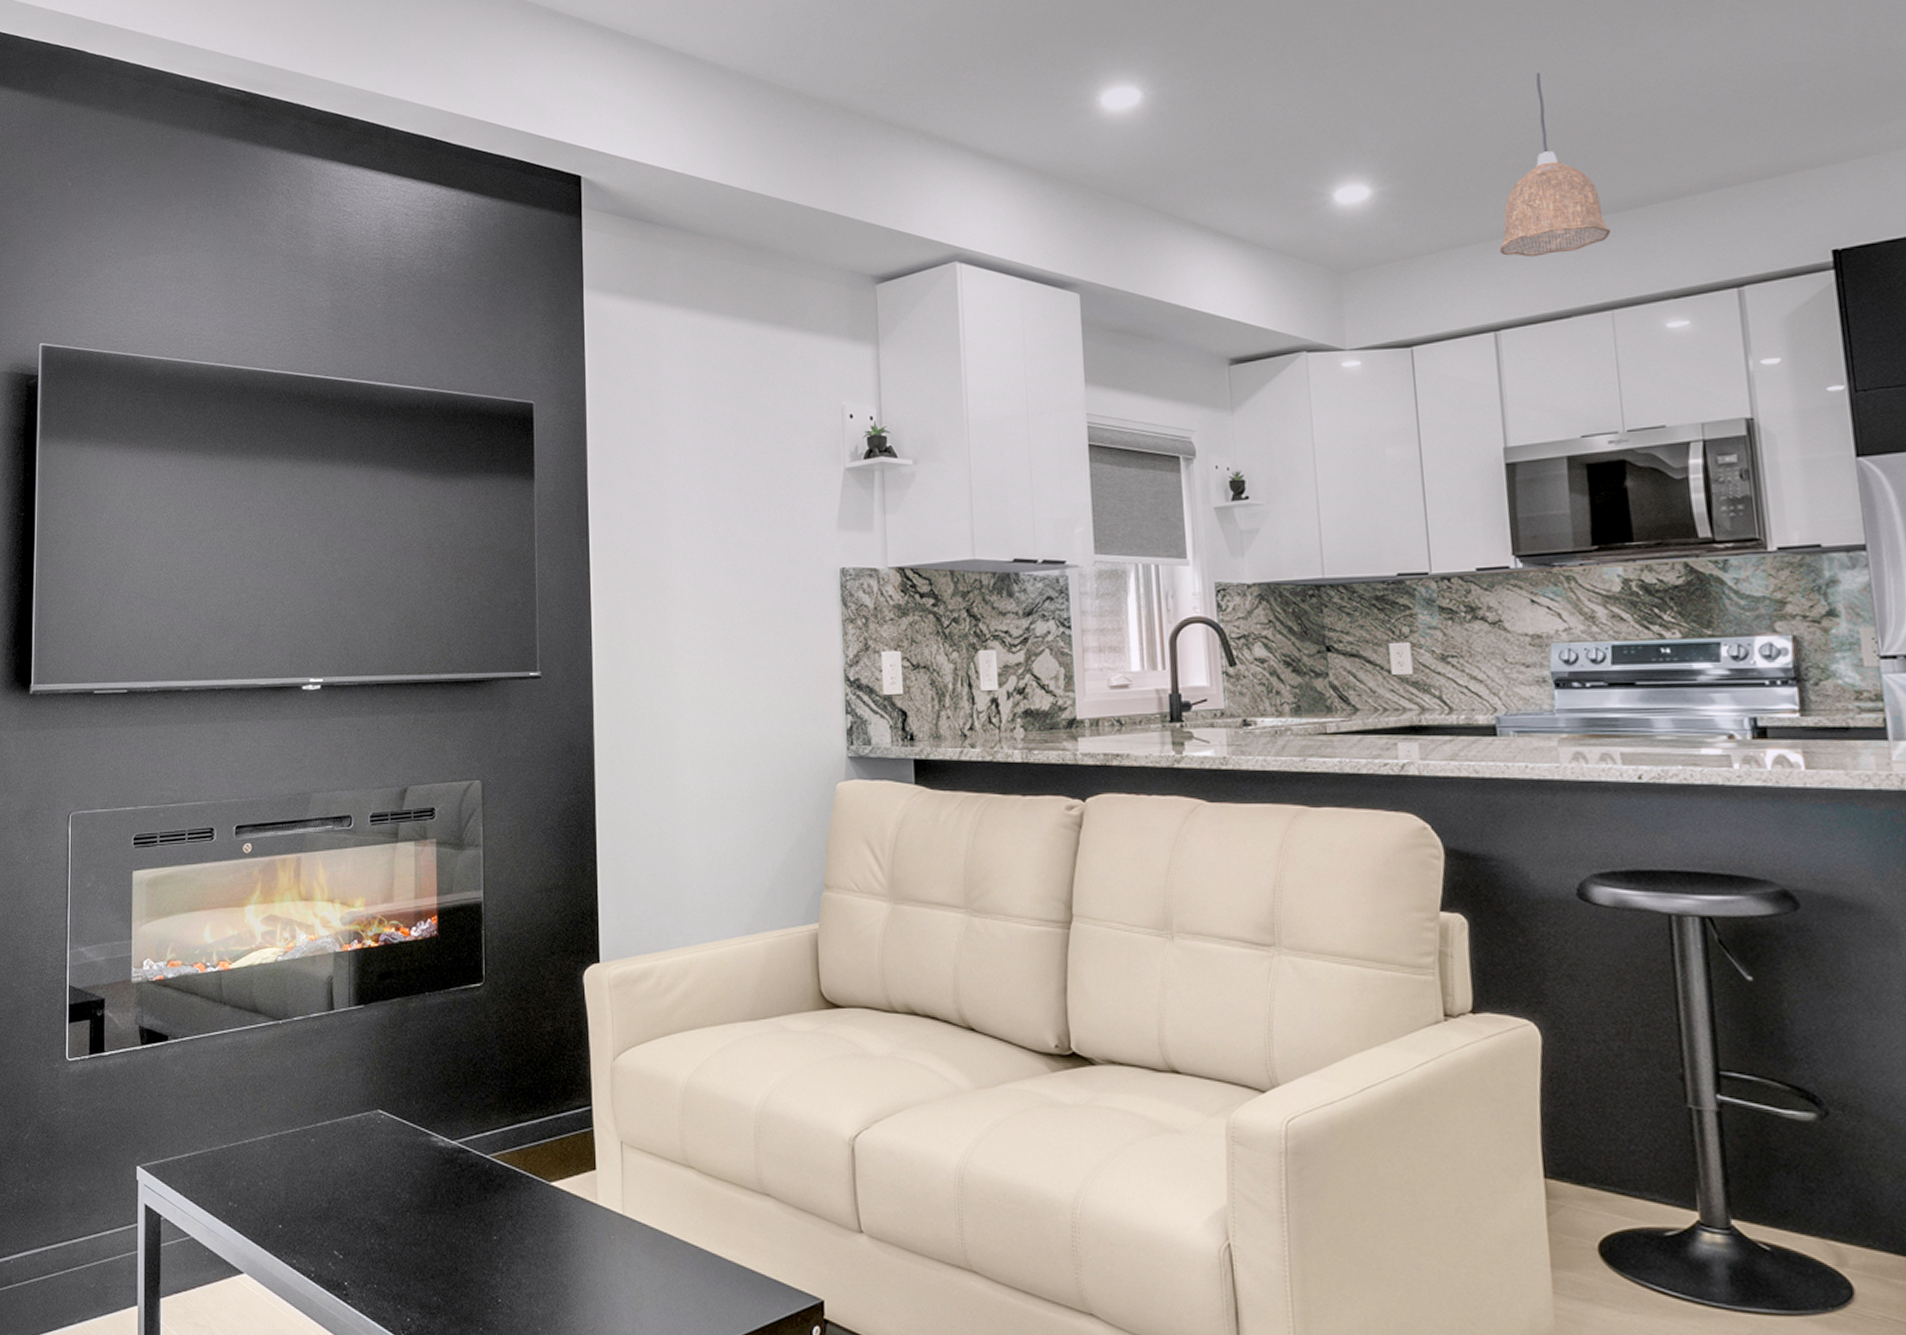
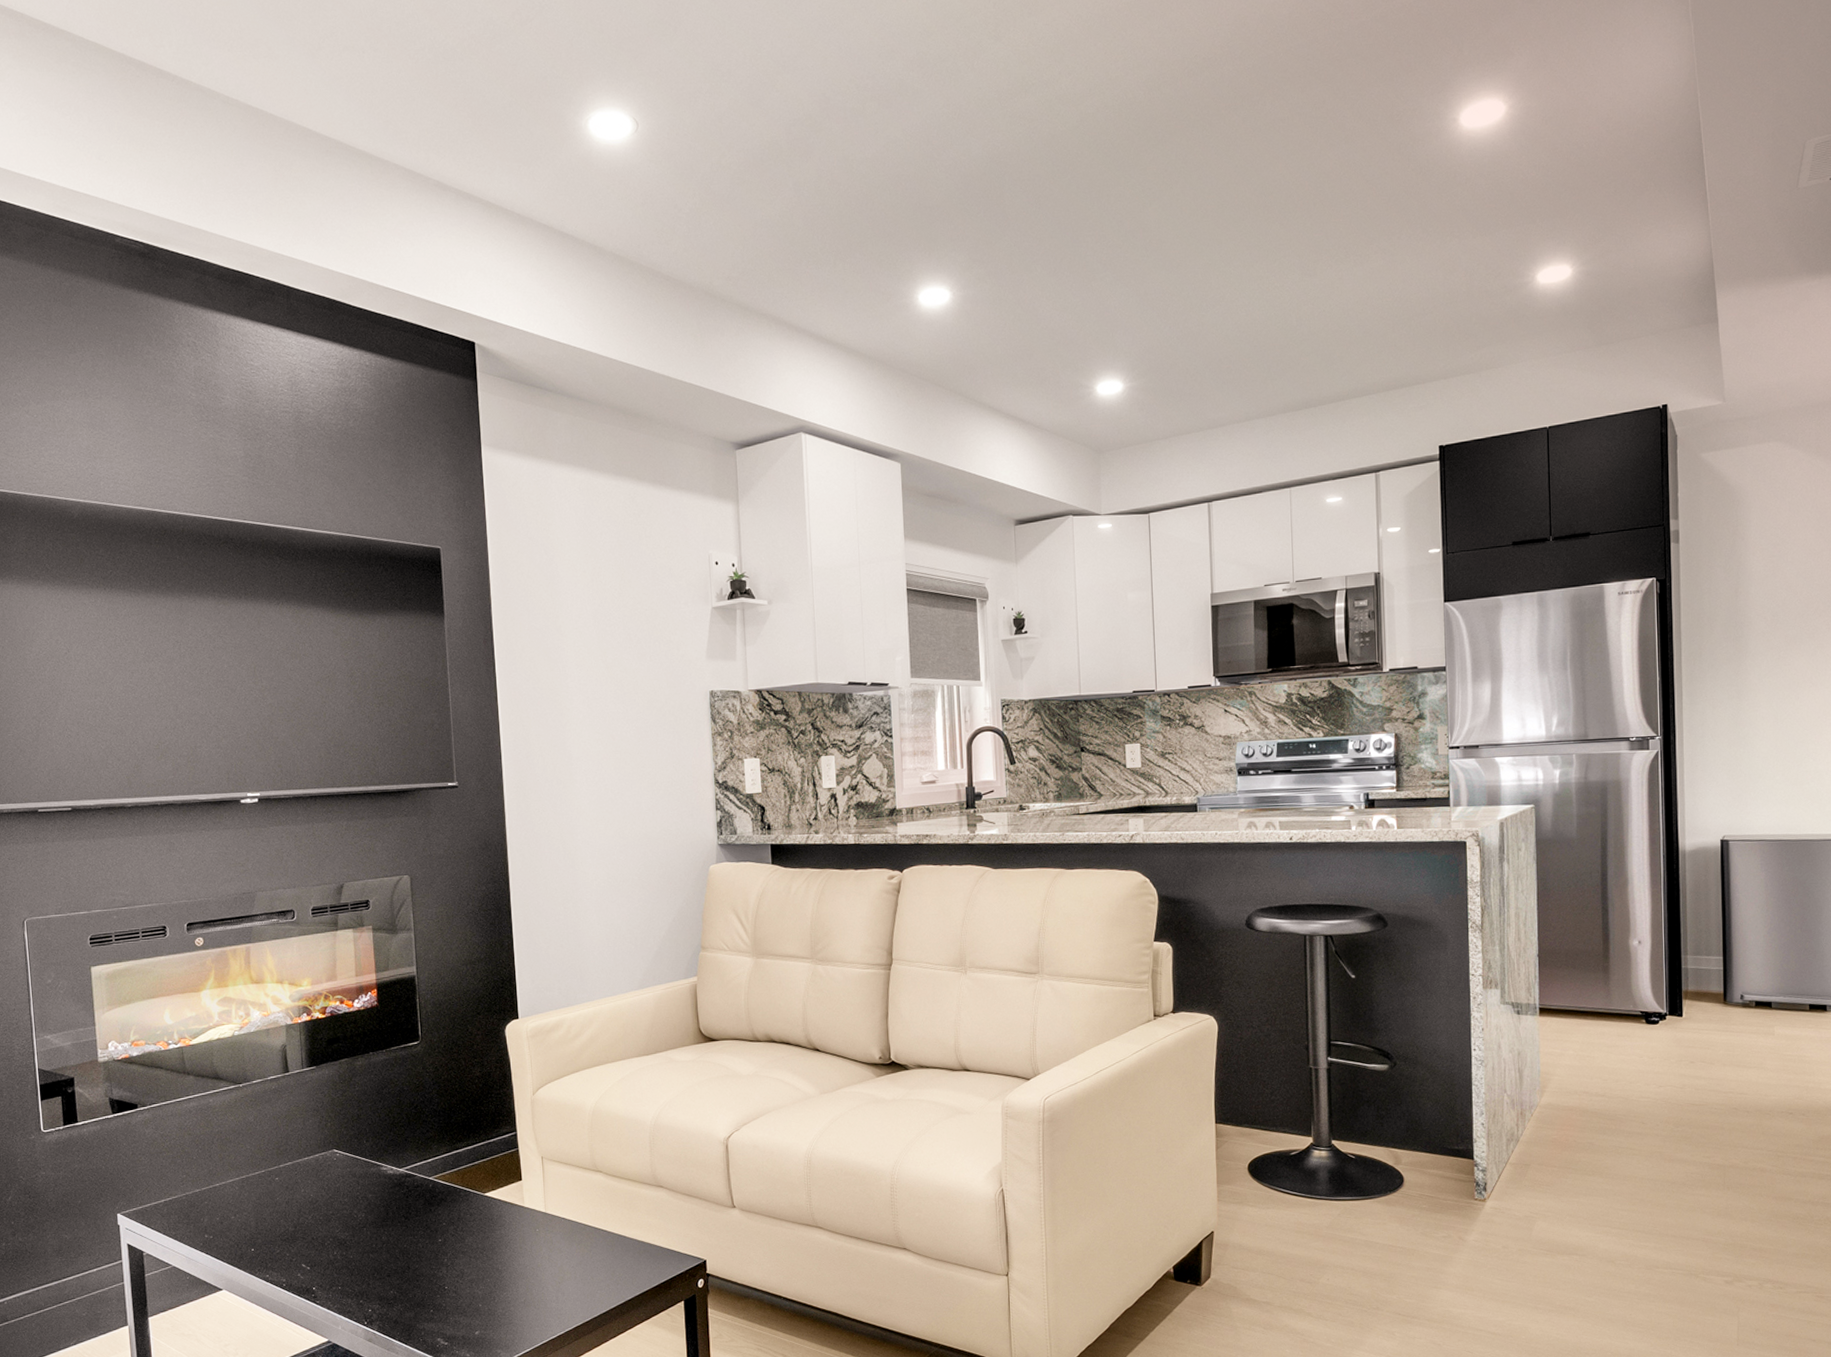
pendant lamp: present [1500,73,1610,257] -> none [1214,294,1292,444]

